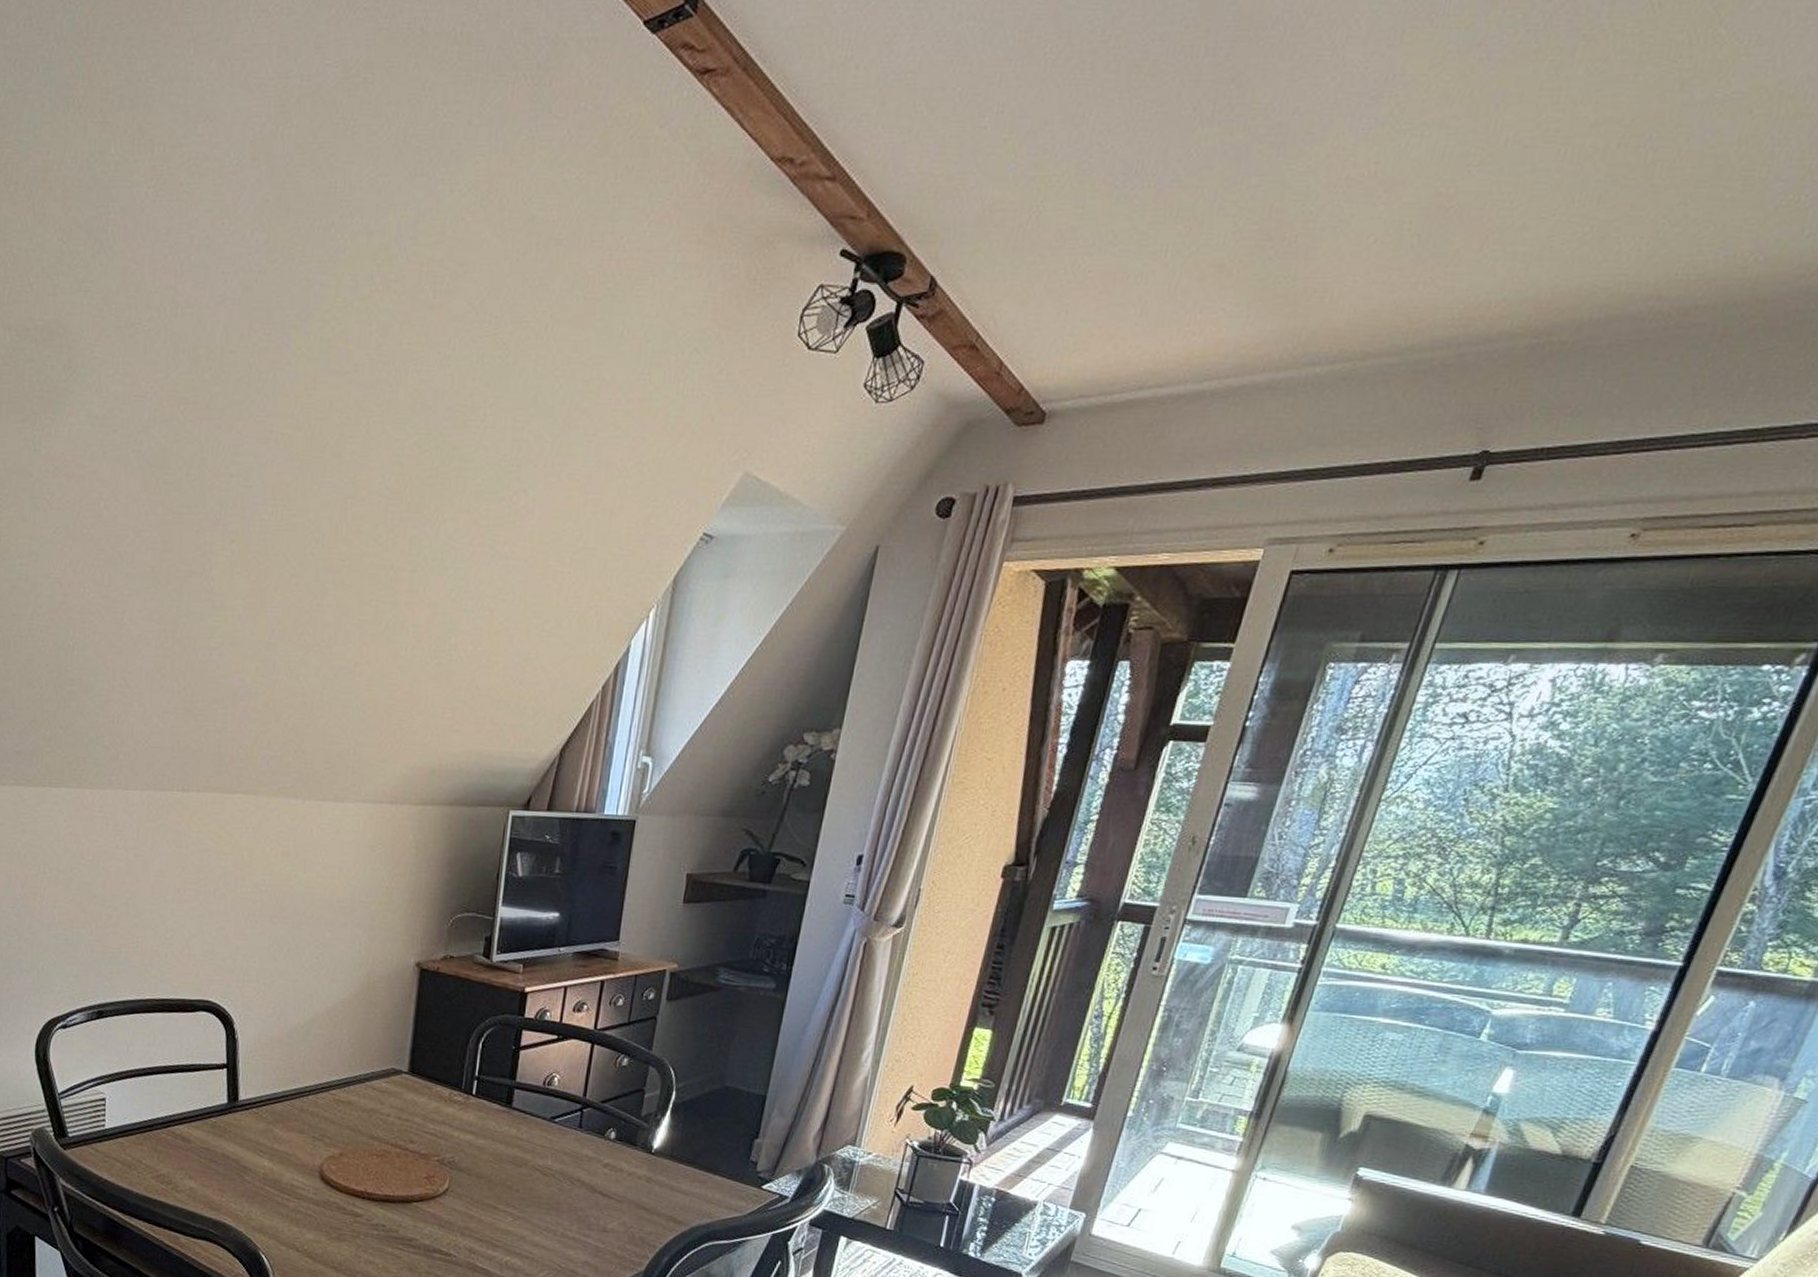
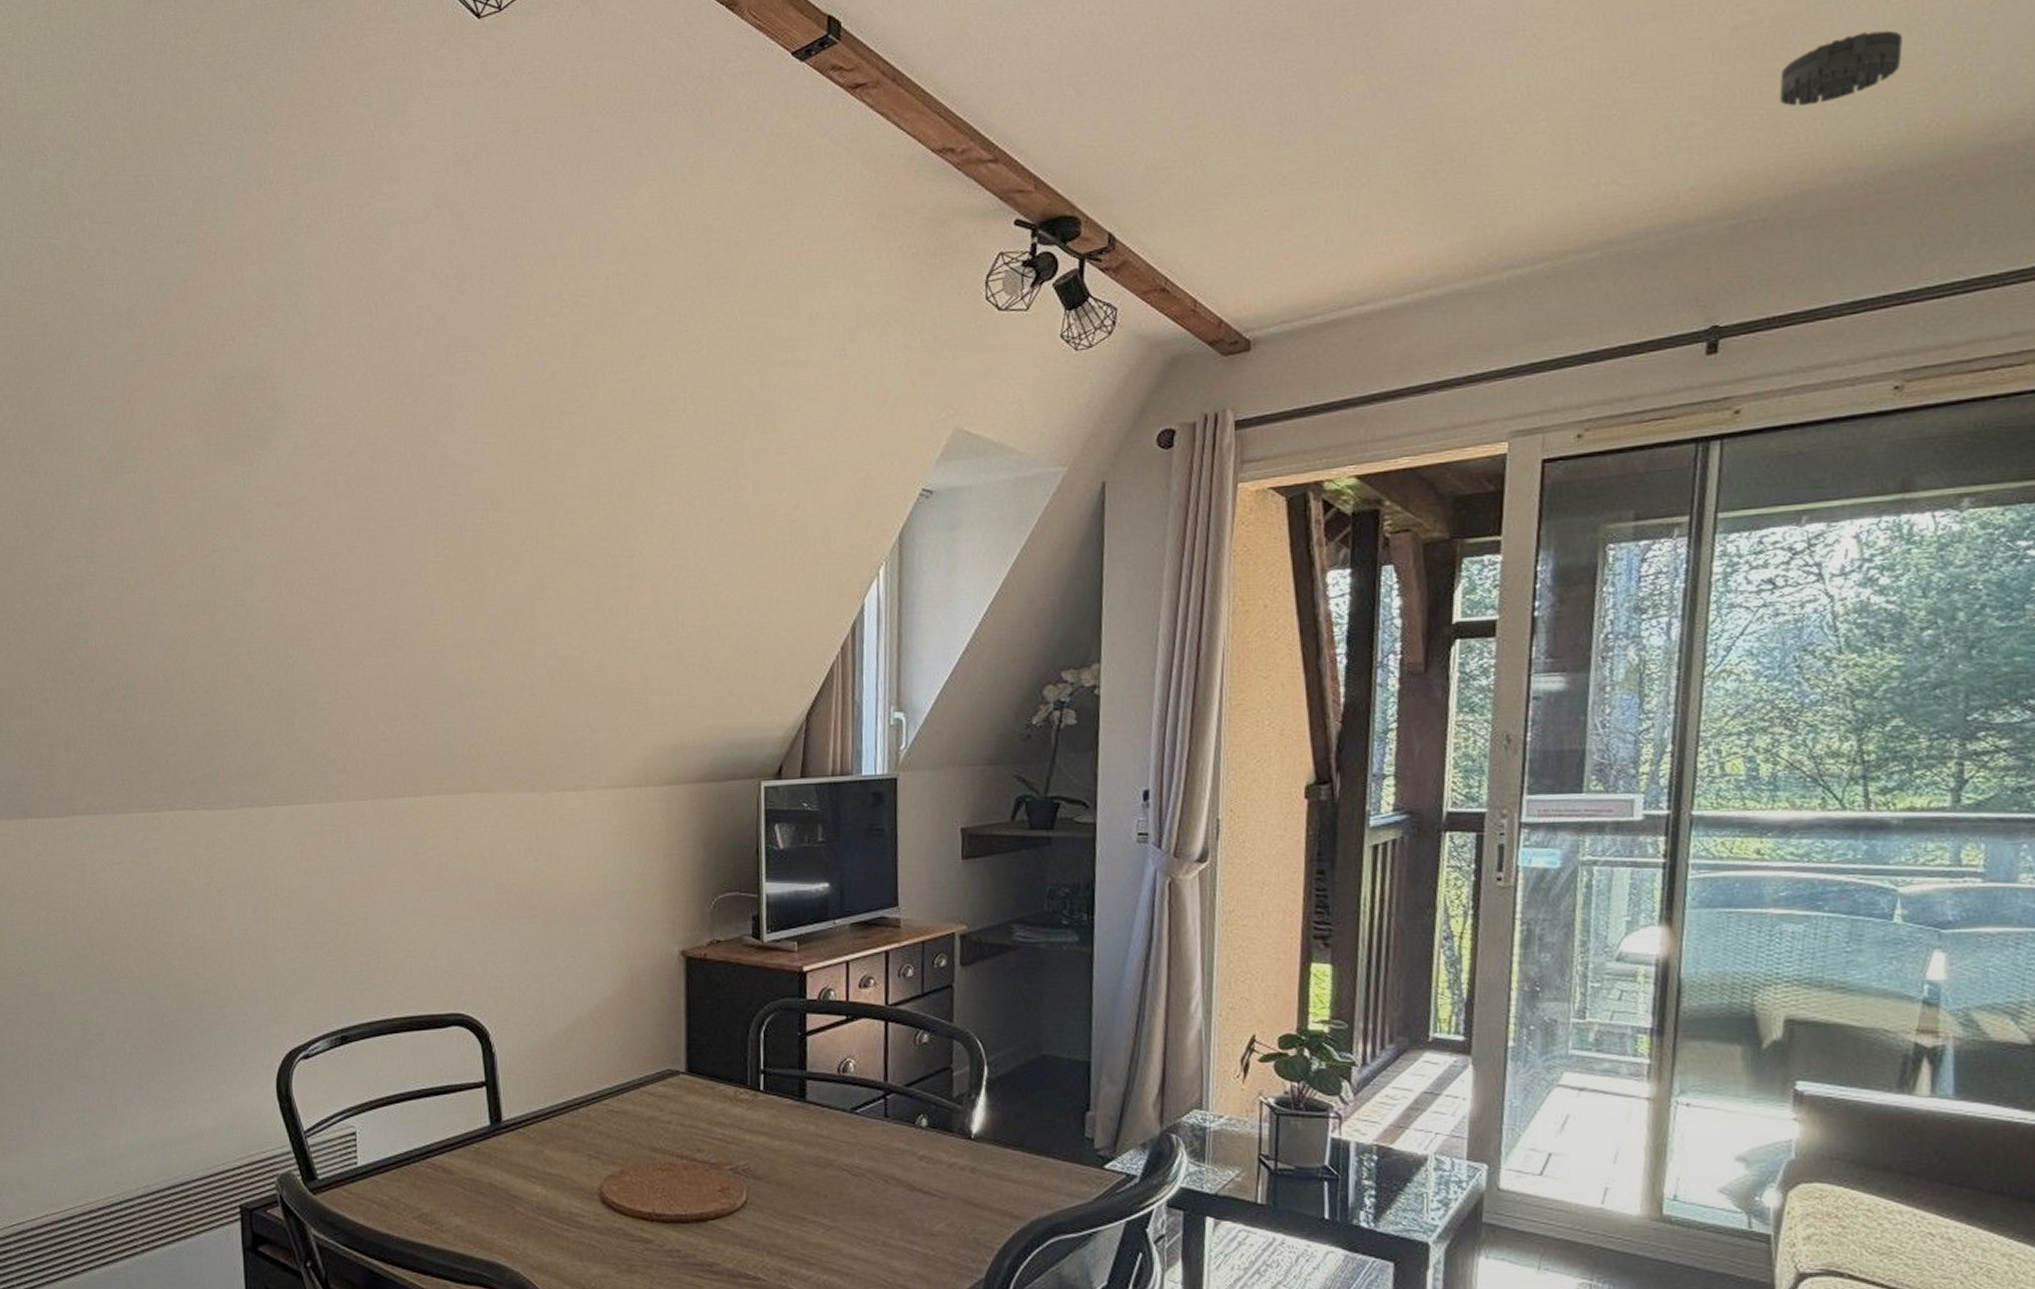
smoke detector: none [1614,145,1753,220] -> present [1779,30,1903,106]

